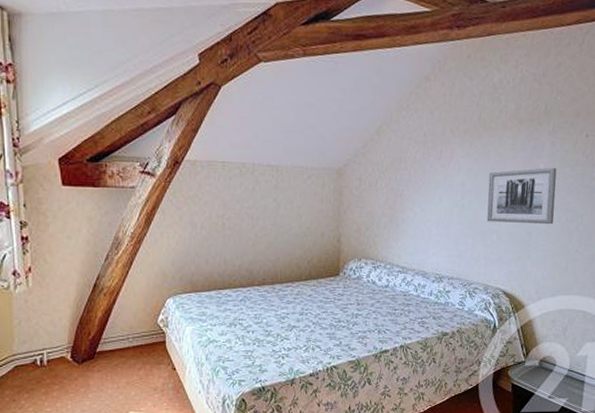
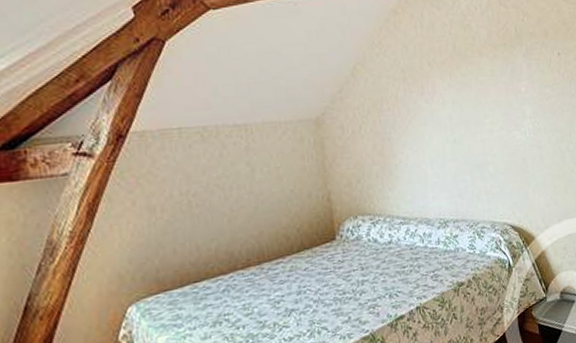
wall art: present [487,167,557,225] -> none [474,89,546,154]

